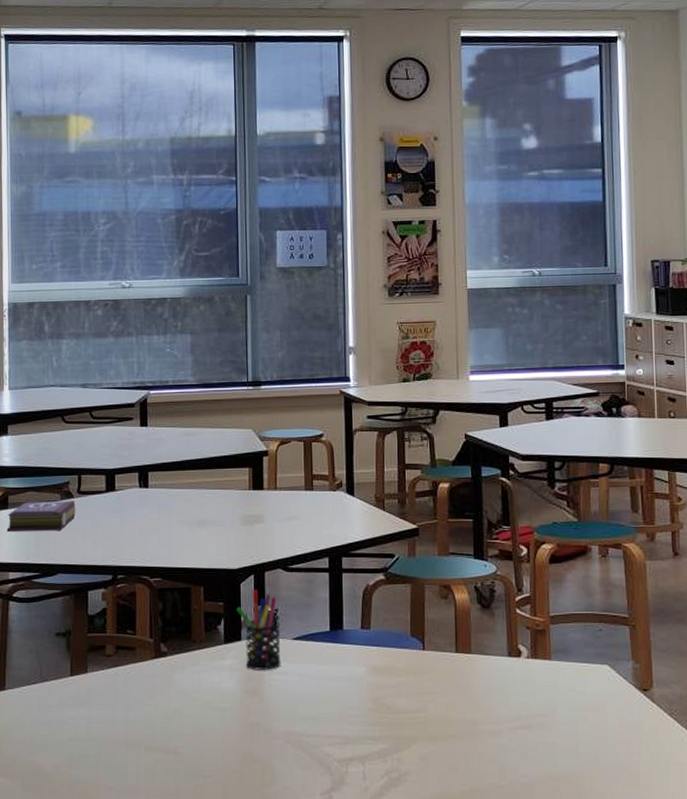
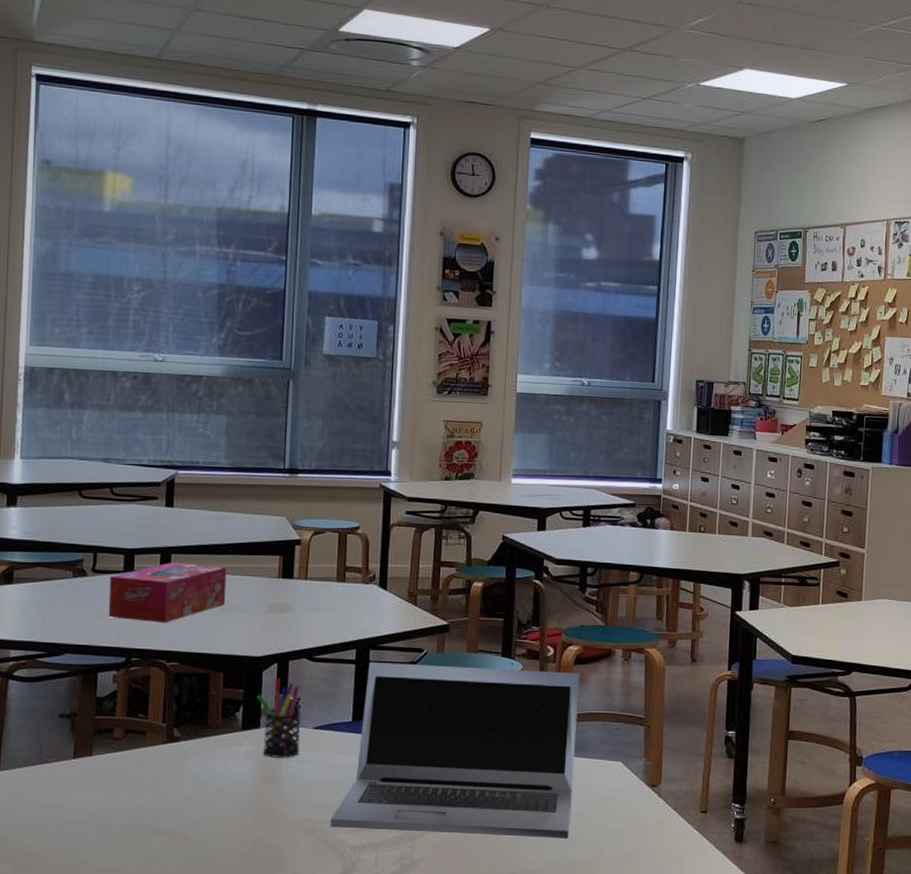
book: present [7,500,76,531] -> none [10,578,89,609]
tissue box: none [93,479,201,540] -> present [108,561,227,623]
laptop: none [315,569,560,748] -> present [330,662,579,838]

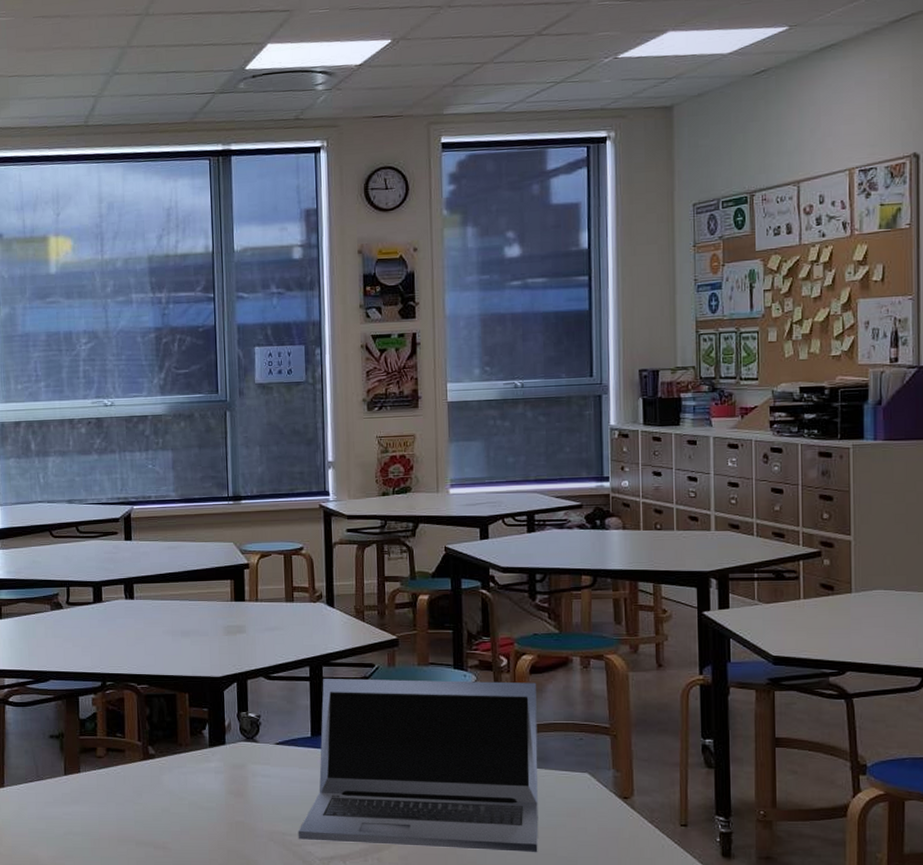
tissue box: present [108,561,227,623] -> none [82,591,185,649]
pen holder: present [257,678,302,758] -> none [220,697,264,773]

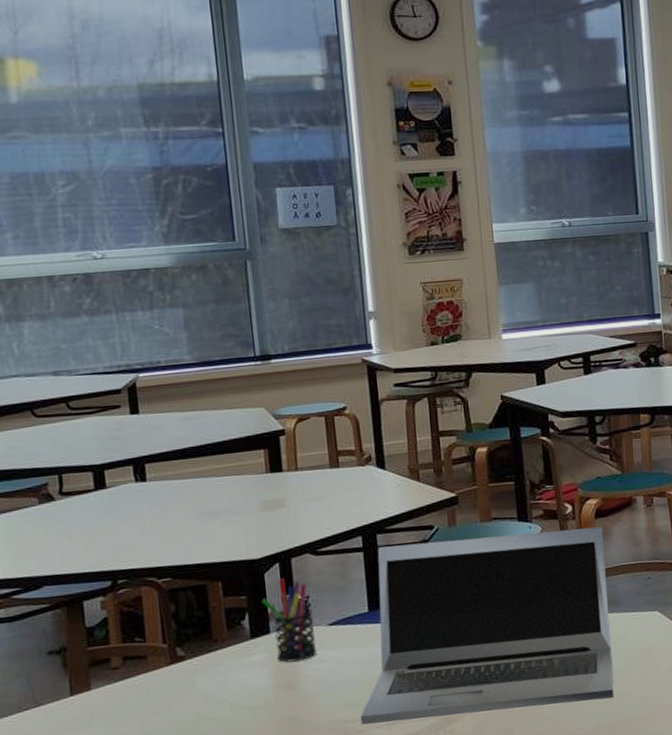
pen holder: none [220,697,264,773] -> present [261,578,317,662]

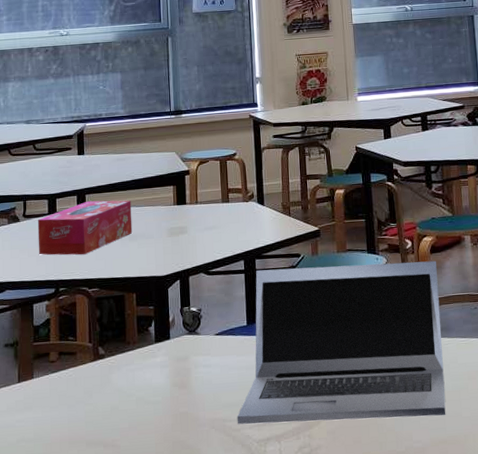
tissue box: none [80,469,213,541] -> present [37,200,133,255]
pen holder: present [261,578,317,662] -> none [165,293,206,365]

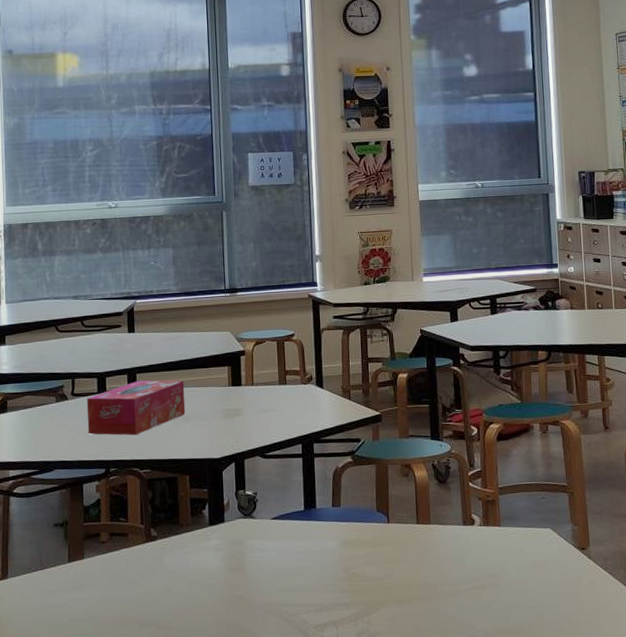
laptop: present [237,260,446,425] -> none [293,448,510,609]

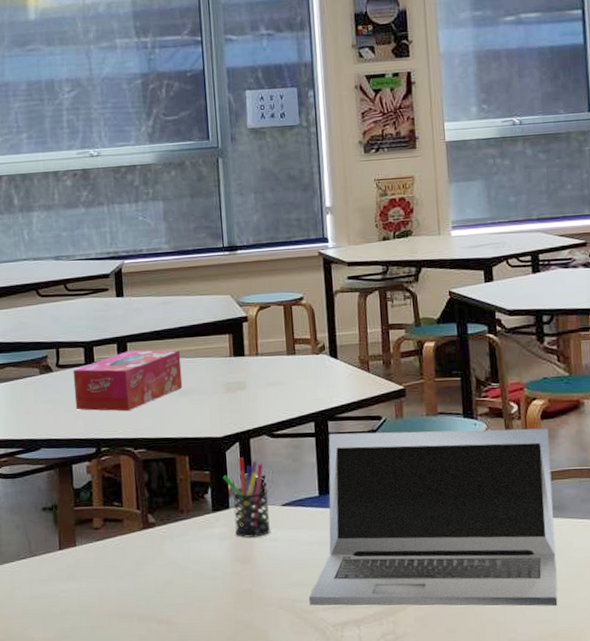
pen holder: none [219,476,261,549] -> present [223,457,271,538]
laptop: none [293,448,510,609] -> present [308,428,558,607]

